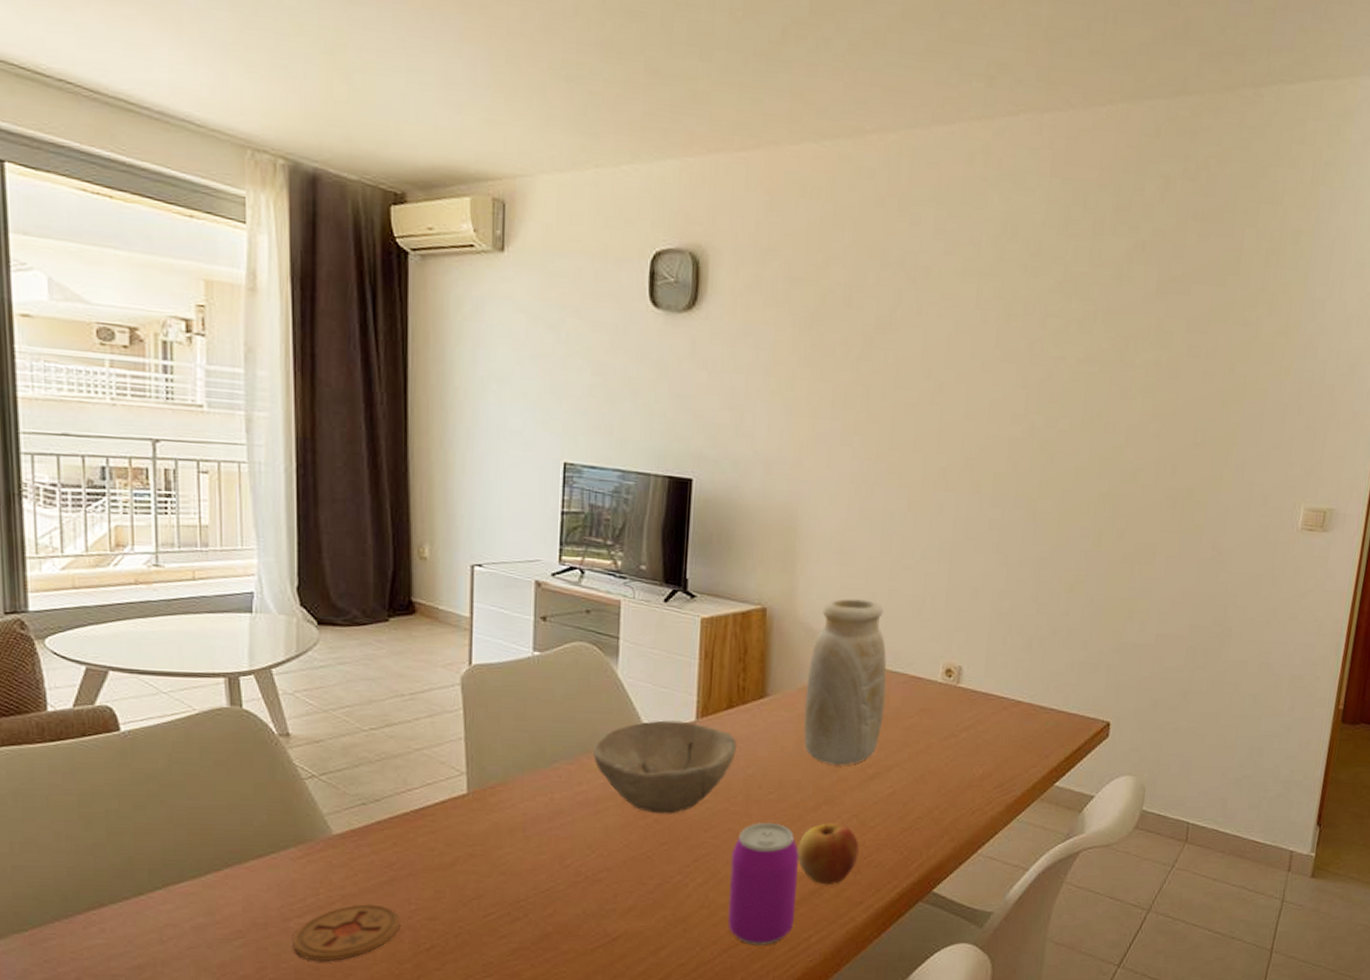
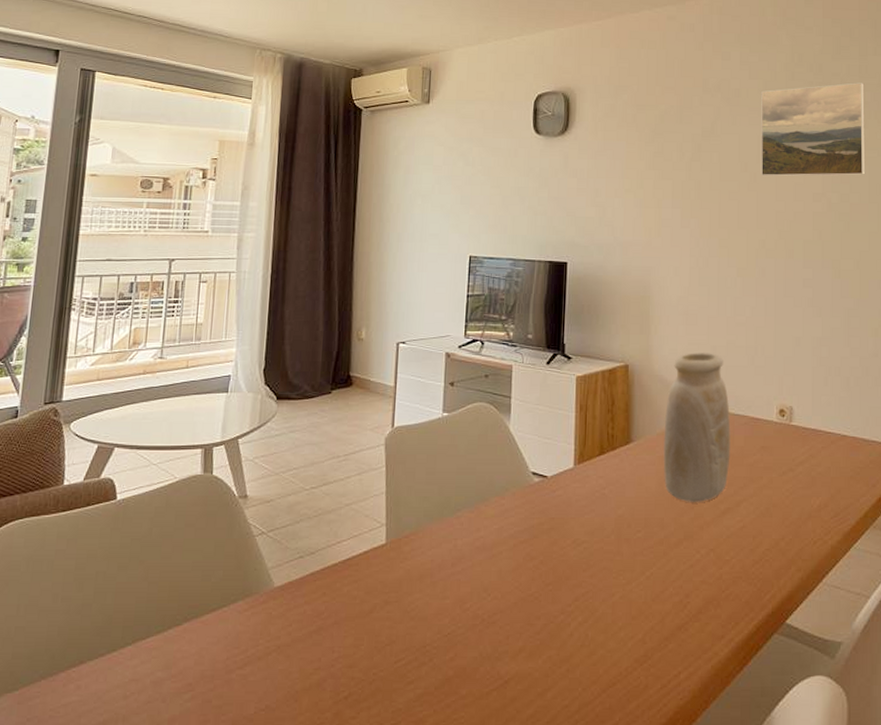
coaster: present [292,903,399,962] -> none [232,652,324,714]
bowl: present [593,720,737,814] -> none [490,468,608,555]
beverage can: present [727,823,799,945] -> none [605,561,665,684]
apple: present [797,823,859,885] -> none [664,558,717,620]
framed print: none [948,270,1095,395] -> present [760,82,866,177]

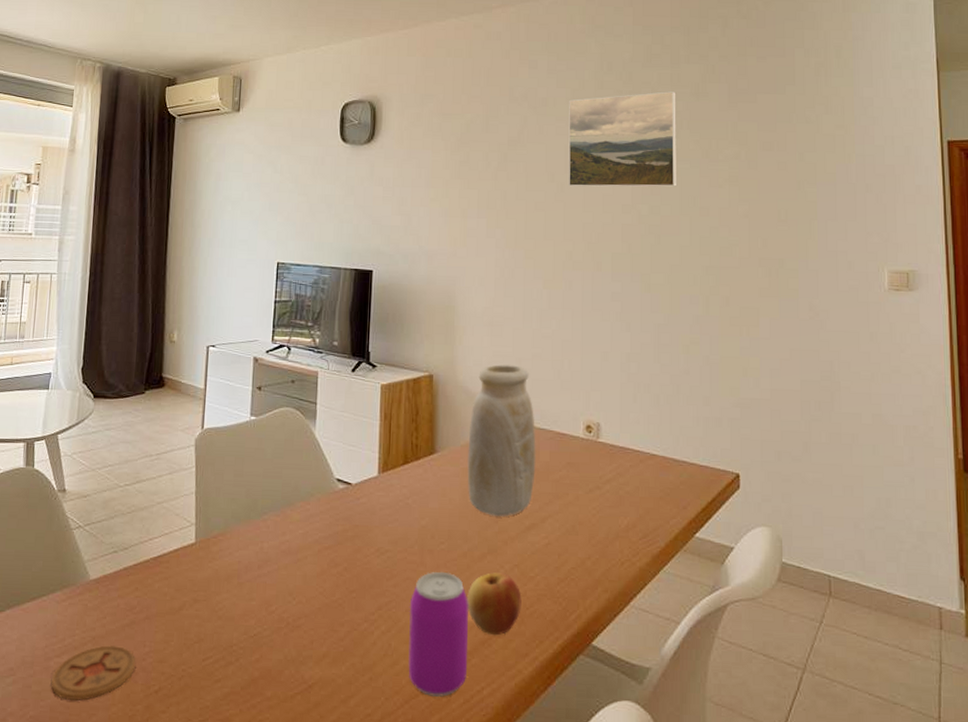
coaster: none [232,652,324,714] -> present [50,644,136,701]
beverage can: none [605,561,665,684] -> present [408,572,468,697]
apple: none [664,558,717,620] -> present [467,572,522,636]

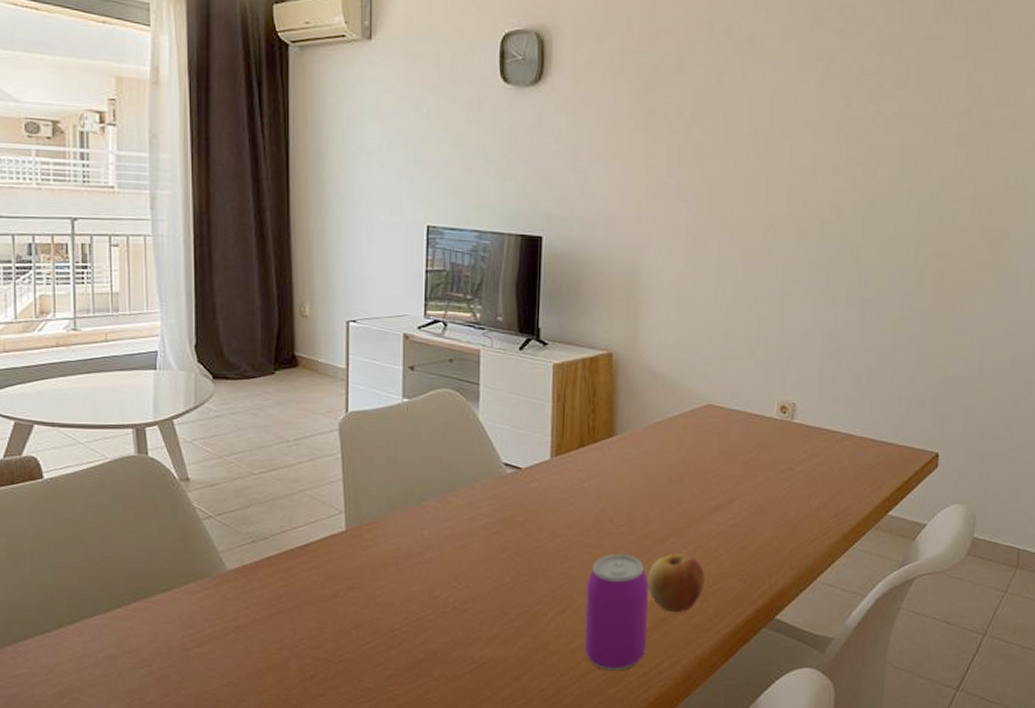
coaster: present [50,644,136,701] -> none [192,633,286,689]
vase: present [467,365,536,516] -> none [649,342,726,499]
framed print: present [568,91,678,187] -> none [773,31,906,146]

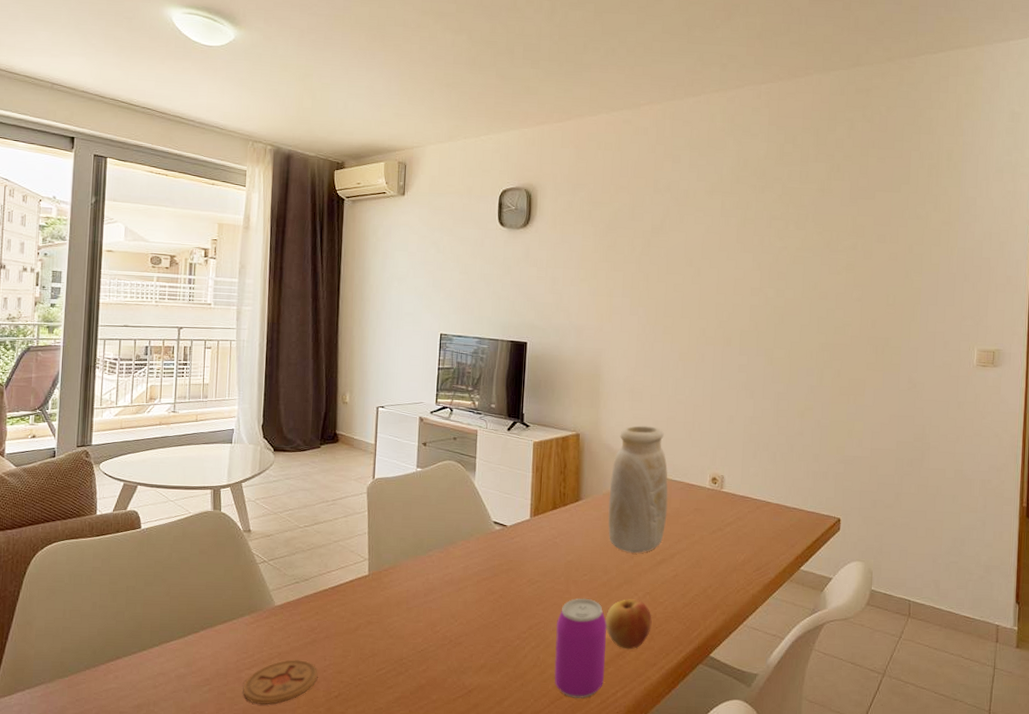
coaster: none [192,633,286,689] -> present [243,659,317,705]
vase: none [649,342,726,499] -> present [608,426,668,553]

